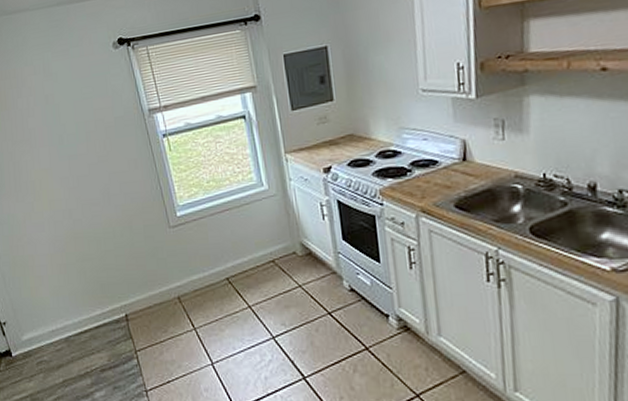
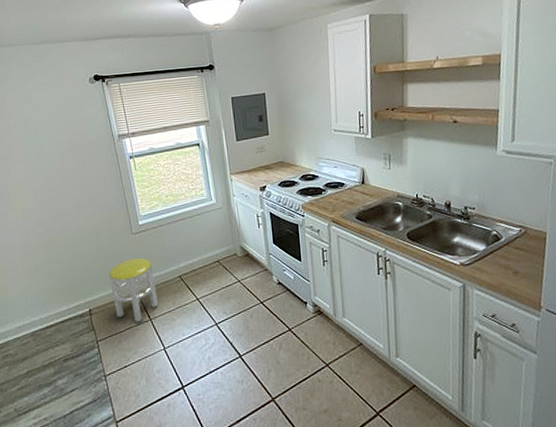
stool: none [144,255,204,332] -> present [108,257,159,323]

